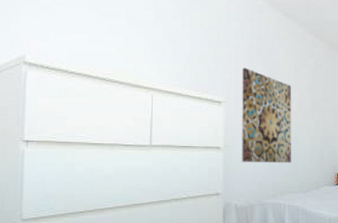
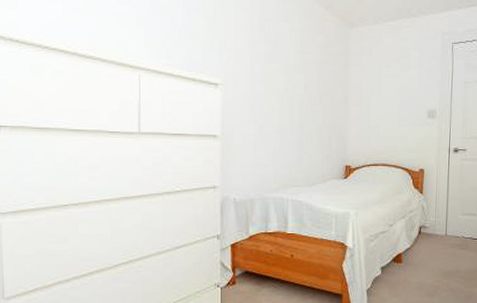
wall art: present [242,67,291,163] -> none [241,44,297,154]

